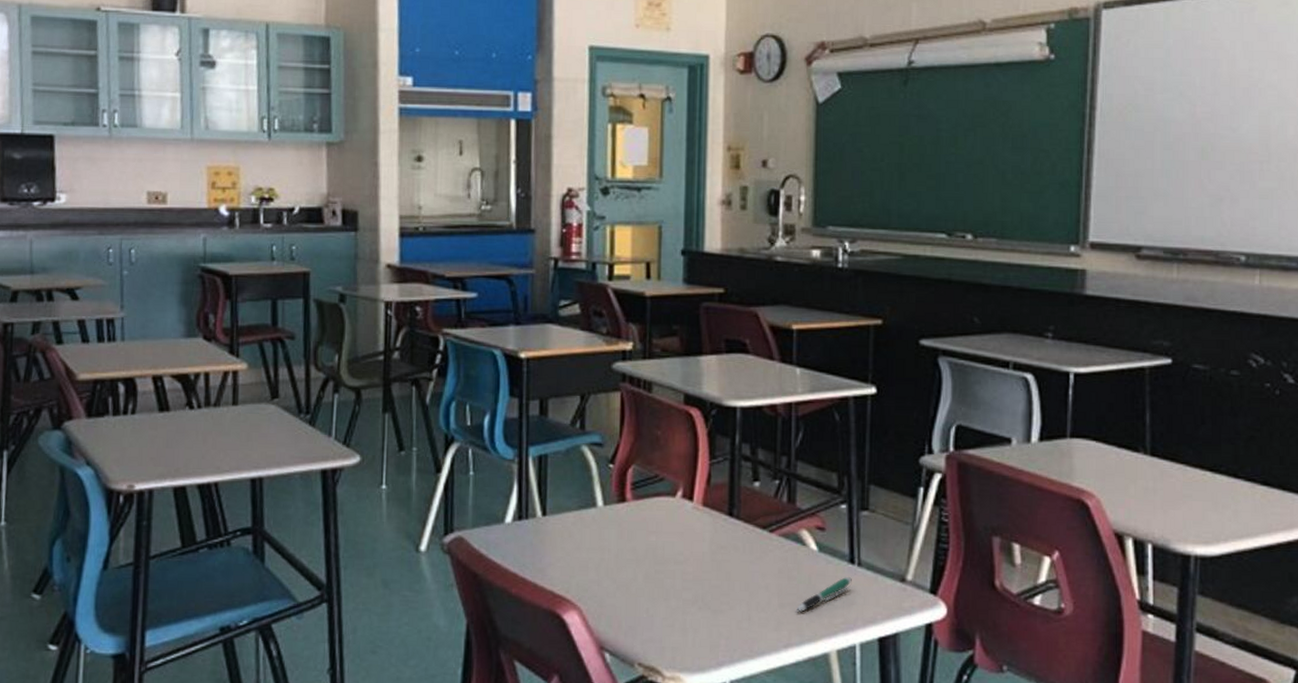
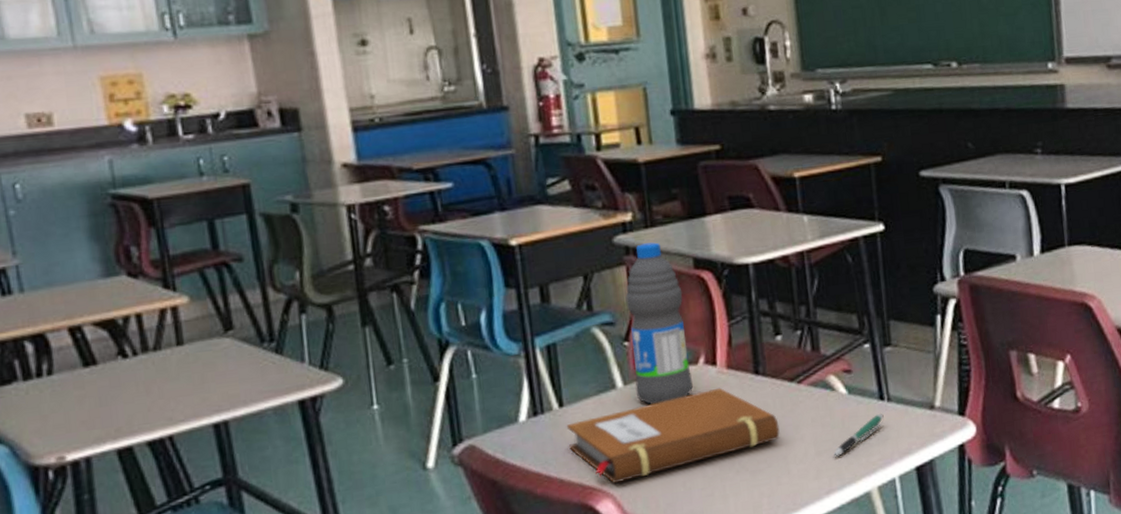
notebook: none [546,523,746,598] -> present [566,387,780,483]
water bottle: none [614,373,670,529] -> present [625,242,693,405]

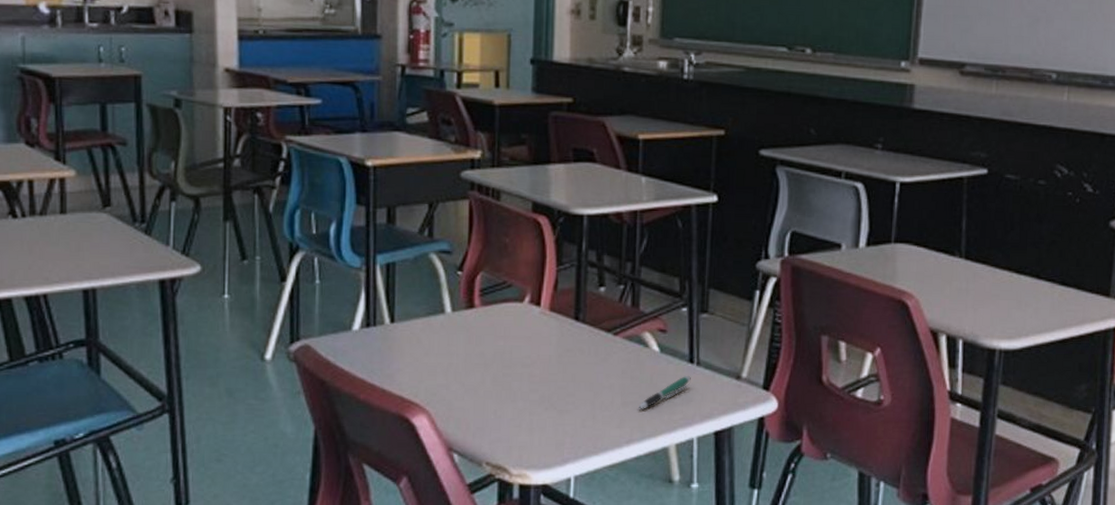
notebook: present [566,387,780,483] -> none [394,327,591,402]
water bottle: present [625,242,693,405] -> none [462,181,518,334]

